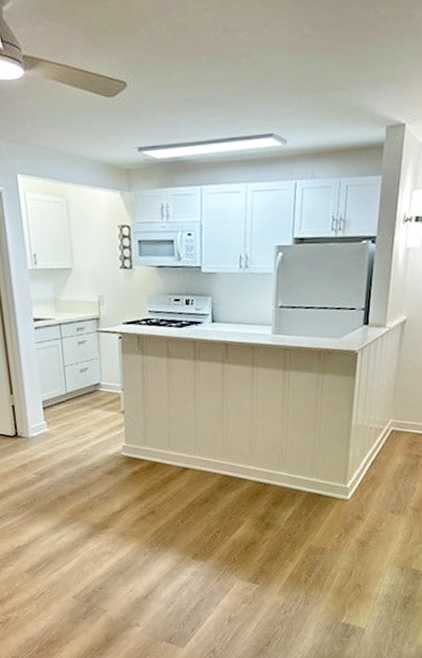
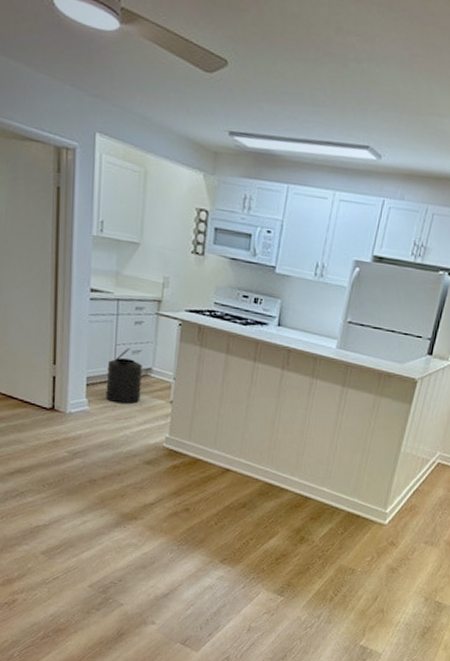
trash can: none [59,367,94,421] -> present [106,348,142,405]

